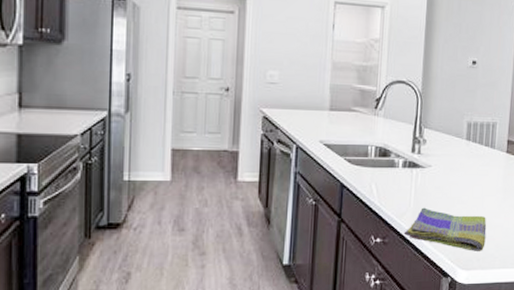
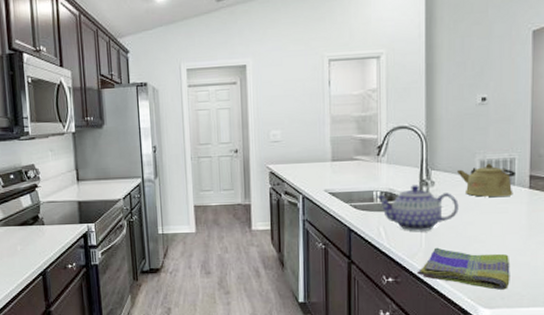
teapot: none [371,142,446,190] -> present [376,185,459,231]
kettle: none [446,125,496,159] -> present [456,163,515,197]

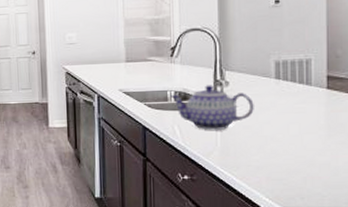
dish towel: present [416,247,510,290] -> none [212,146,310,190]
kettle: present [456,163,515,197] -> none [251,63,312,97]

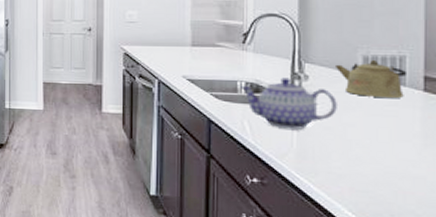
kettle: none [251,63,312,97] -> present [334,59,406,98]

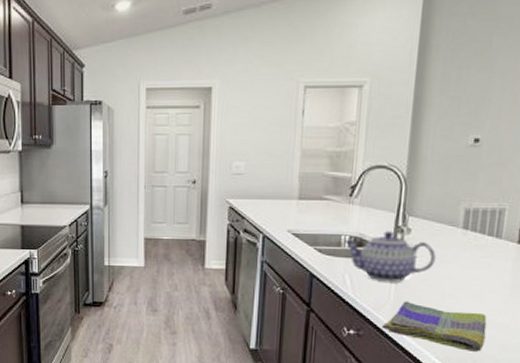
dish towel: none [286,149,401,206] -> present [381,301,487,352]
kettle: present [334,59,406,98] -> none [436,212,504,250]

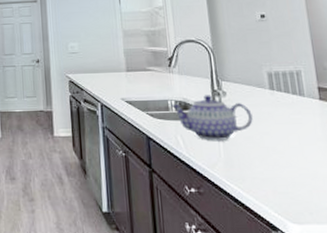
dish towel: present [381,301,487,352] -> none [219,157,316,204]

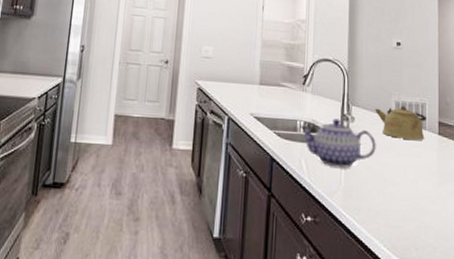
kettle: none [245,75,305,107] -> present [374,105,426,140]

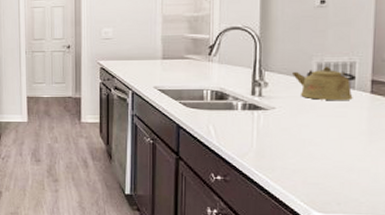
teapot: present [300,118,376,168] -> none [206,85,293,131]

